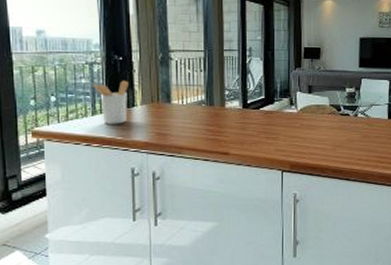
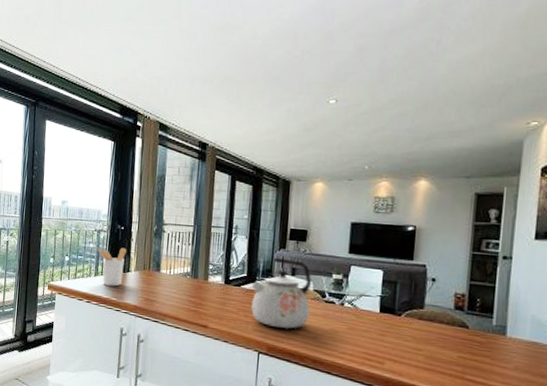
kettle: none [270,77,328,145] -> present [251,257,311,330]

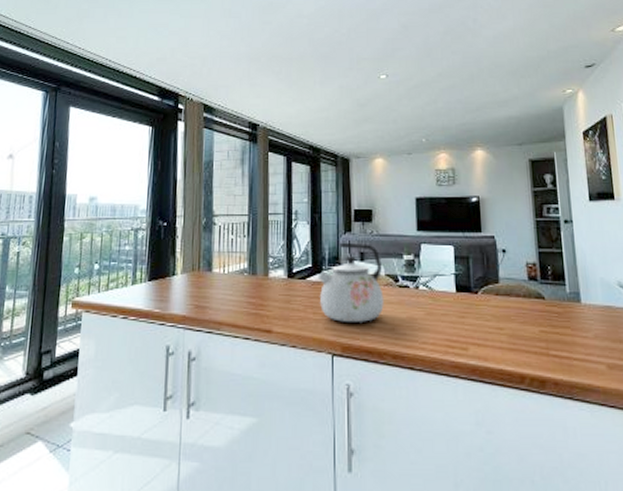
utensil holder: present [98,247,127,287] -> none [135,247,171,295]

